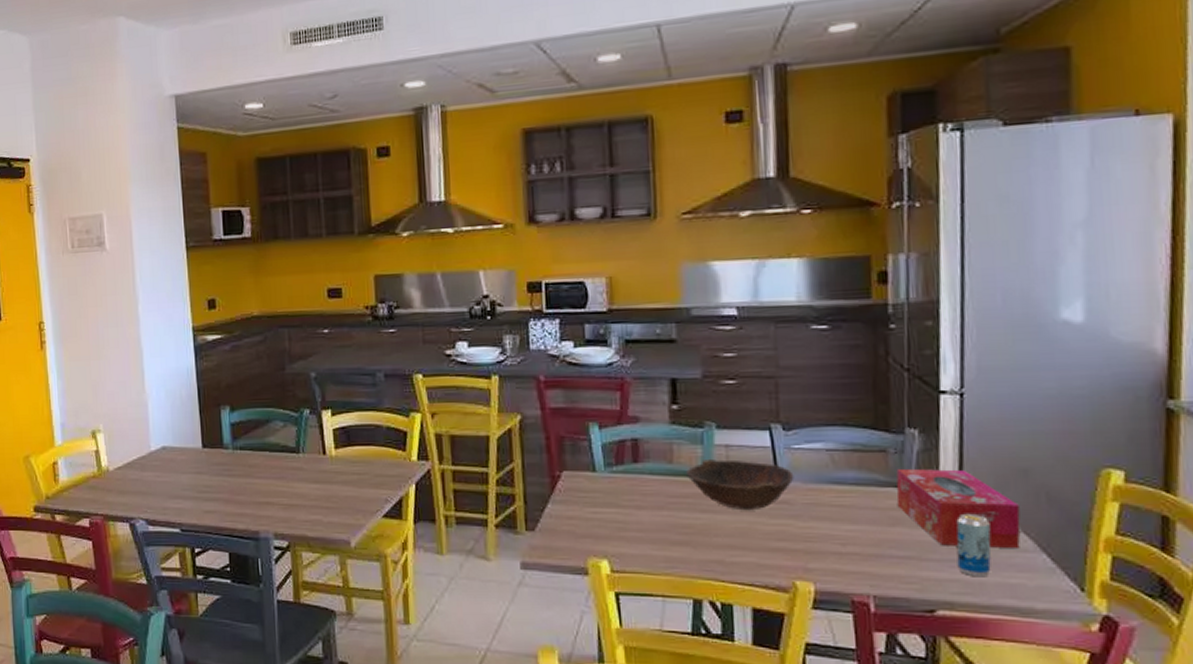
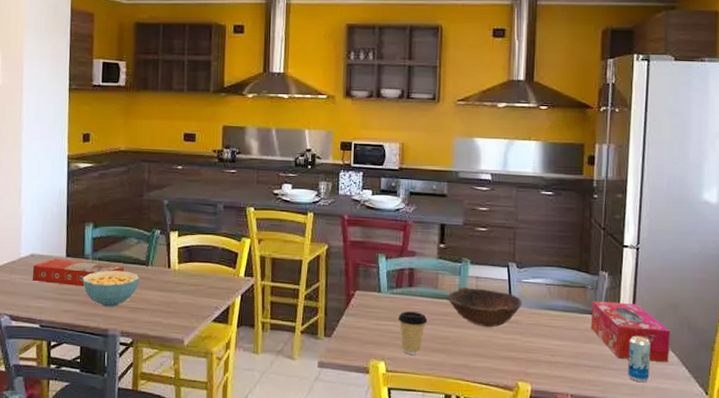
macaroni box: none [165,450,272,483] -> present [32,258,125,287]
cereal bowl: none [224,461,290,504] -> present [82,270,139,307]
coffee cup: none [622,494,662,549] -> present [398,311,428,355]

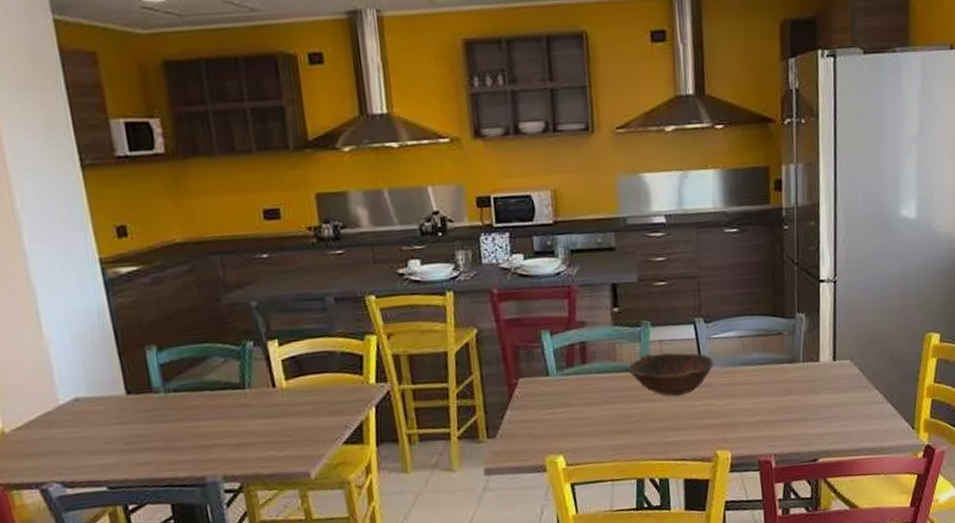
macaroni box: present [32,258,125,287] -> none [80,395,214,434]
cereal bowl: present [82,270,139,307] -> none [156,400,237,450]
coffee cup: present [398,311,428,355] -> none [573,391,608,442]
tissue box: present [590,300,670,362] -> none [789,344,874,407]
beverage can: present [628,335,651,383] -> none [831,378,855,429]

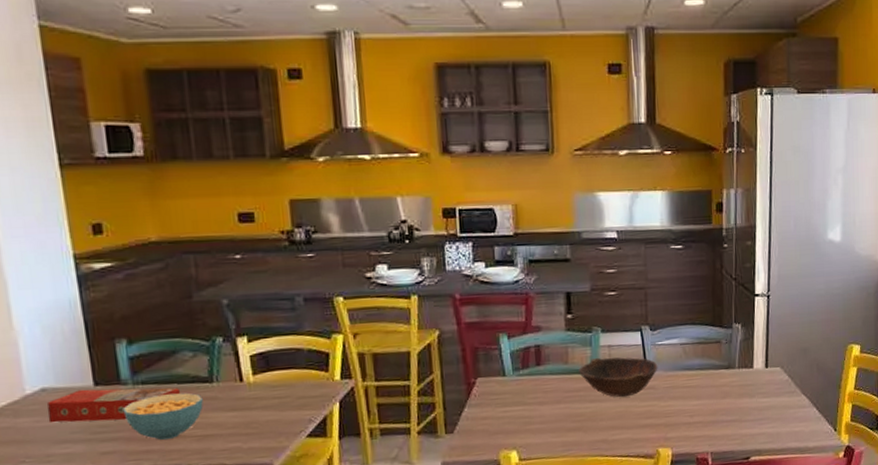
macaroni box: none [80,395,214,434] -> present [46,387,181,423]
cereal bowl: none [156,400,237,450] -> present [123,392,204,440]

